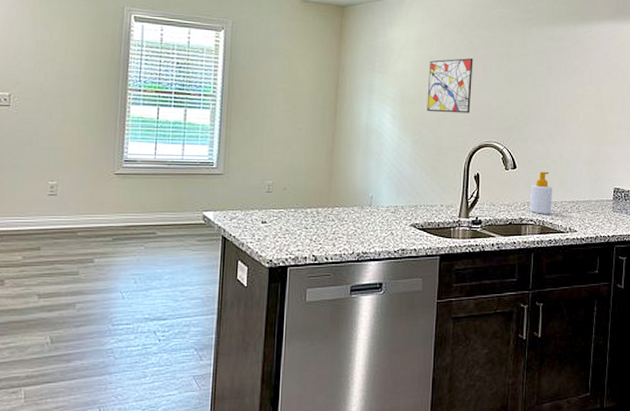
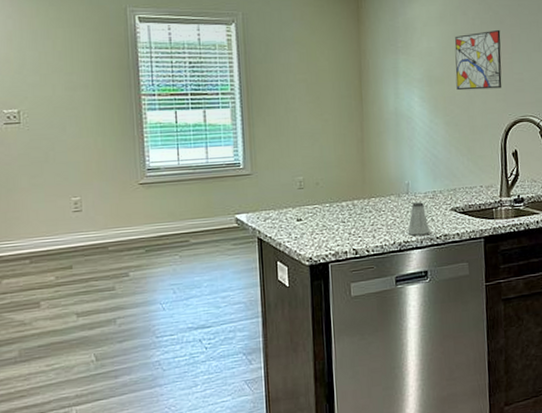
saltshaker: none [367,215,388,247] -> present [407,202,430,236]

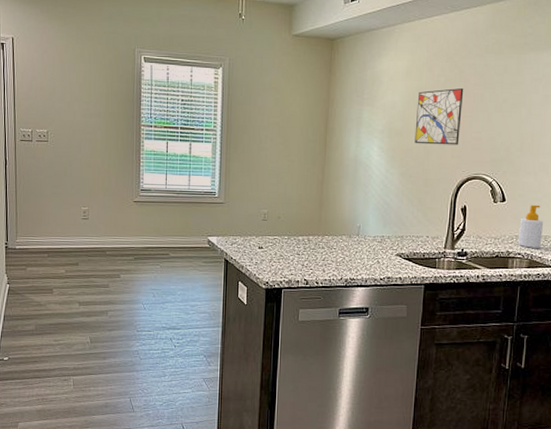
saltshaker: present [407,202,430,236] -> none [354,244,375,275]

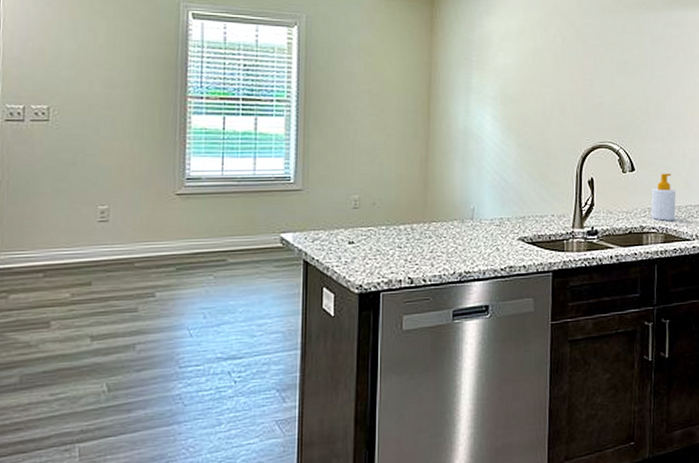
wall art: present [414,87,464,145] -> none [532,48,583,111]

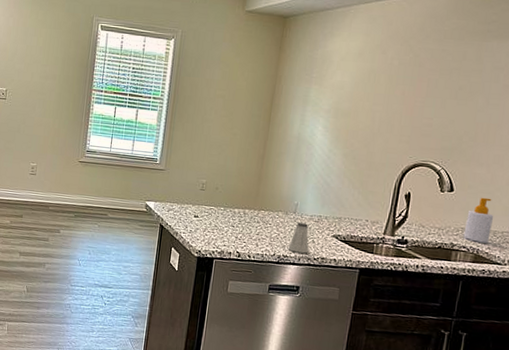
saltshaker: none [469,229,494,266] -> present [288,222,309,254]

